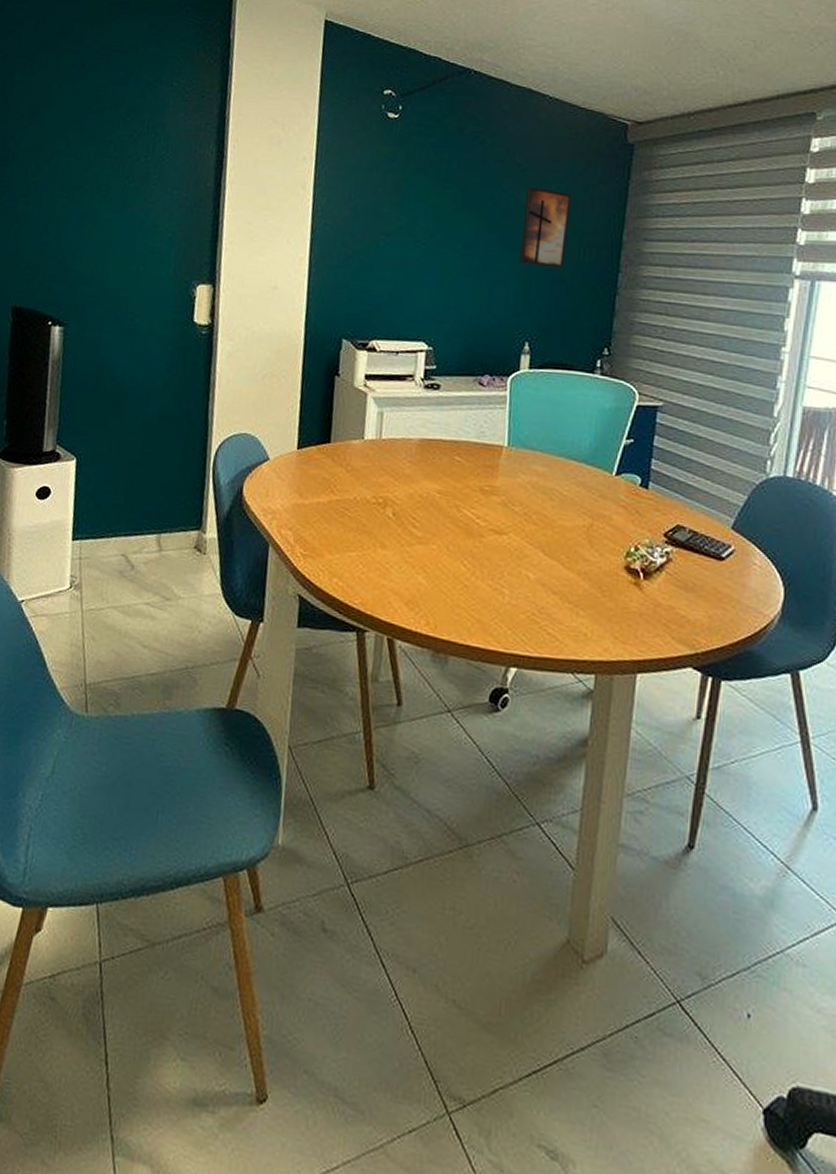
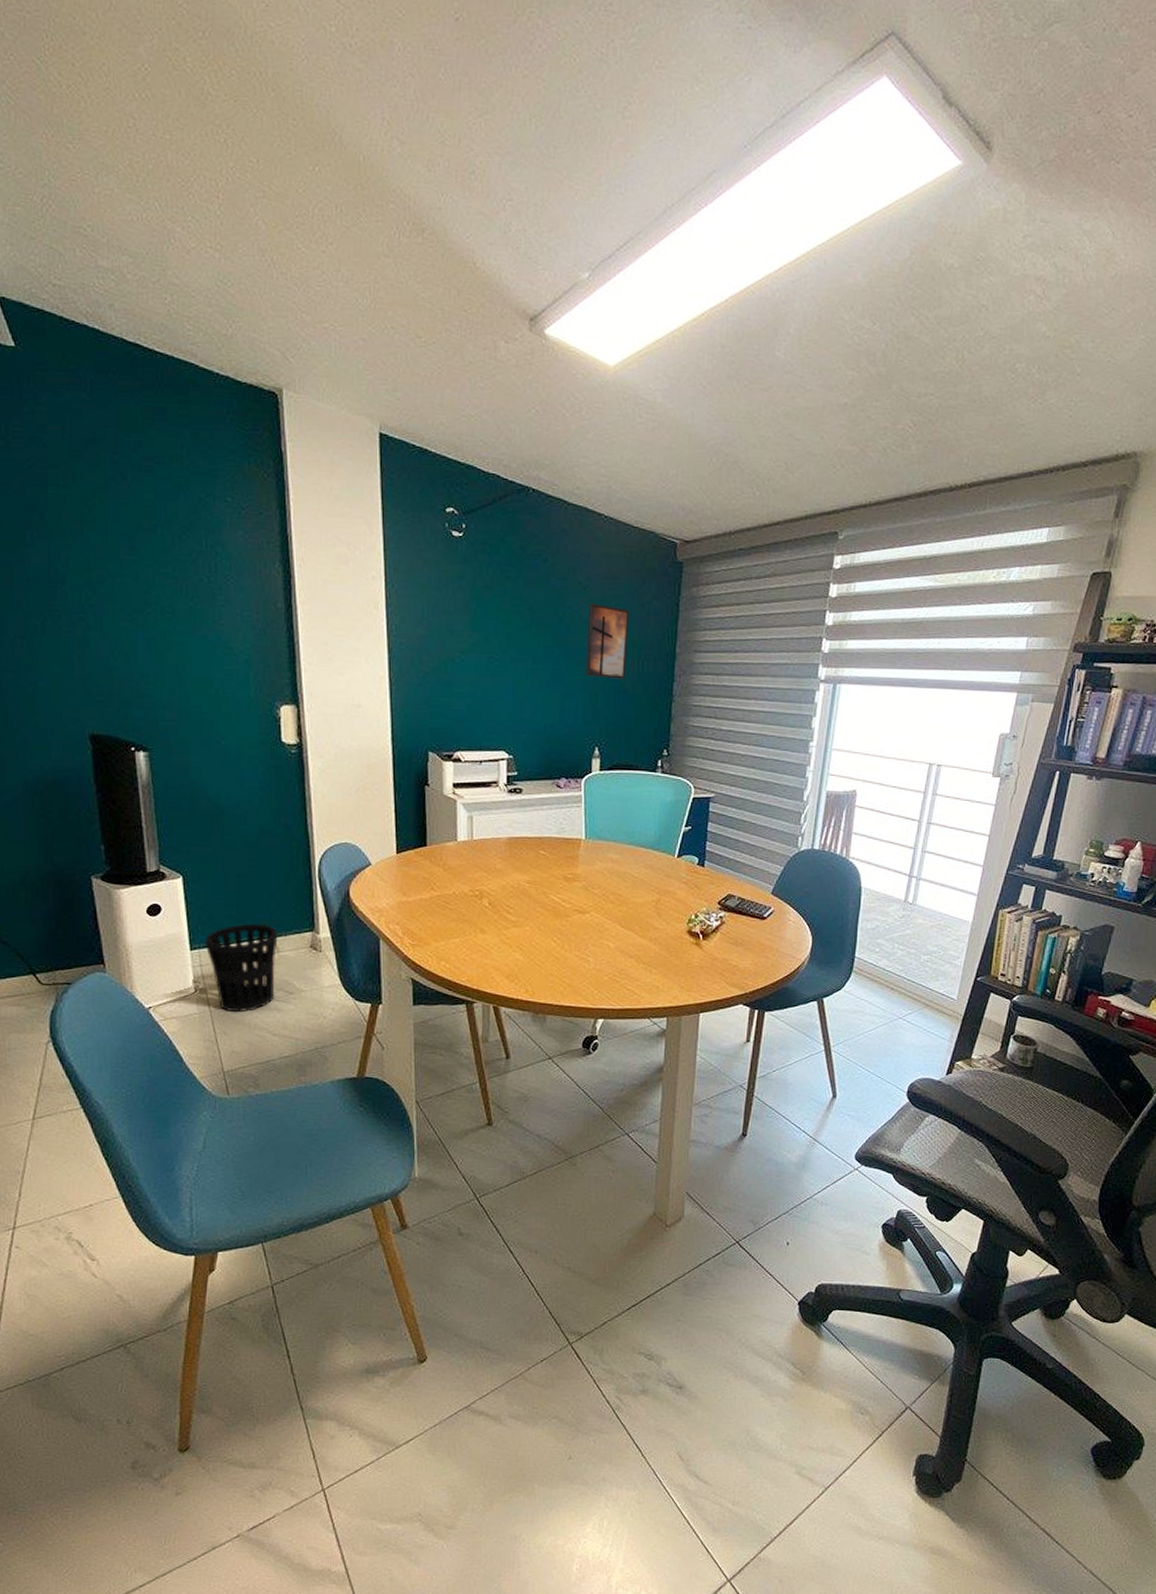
wastebasket: none [87,515,163,616] -> present [205,924,278,1013]

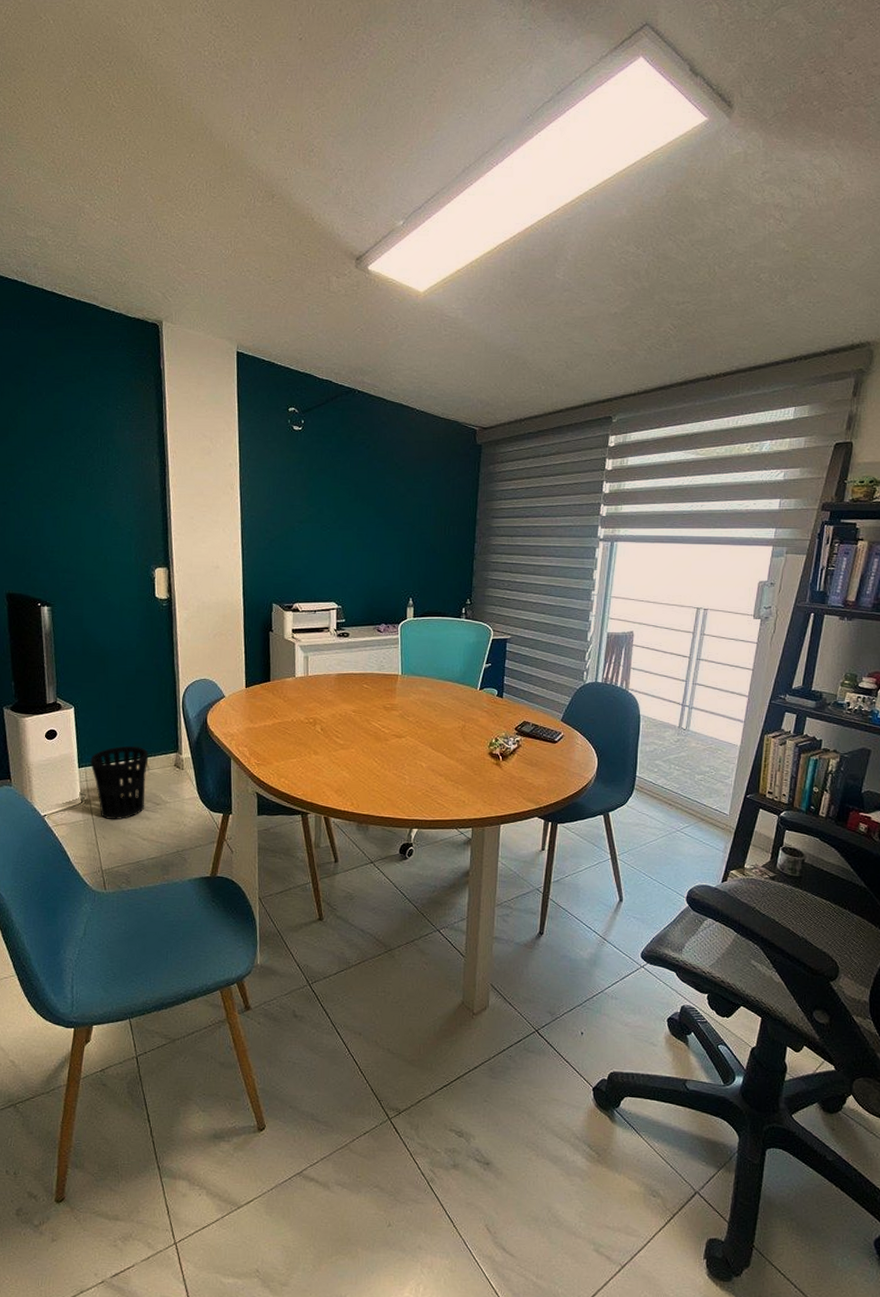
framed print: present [586,603,630,679] -> none [402,480,438,542]

